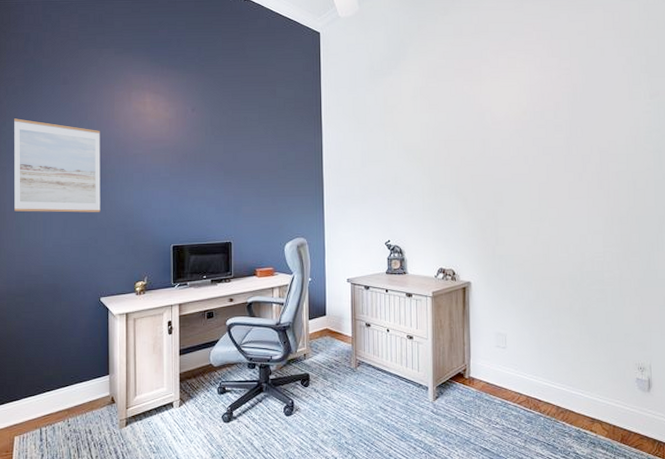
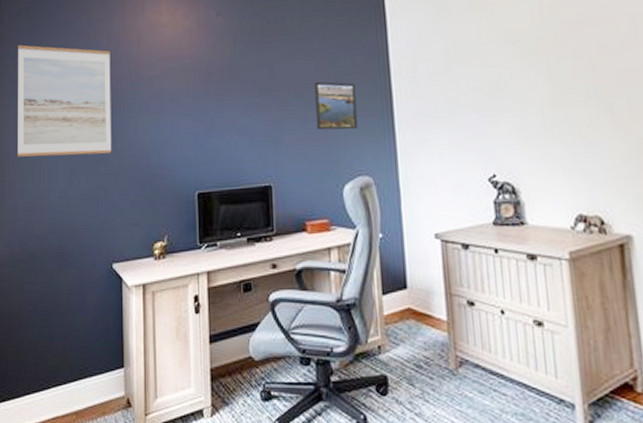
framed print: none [266,168,298,205] -> present [314,81,358,131]

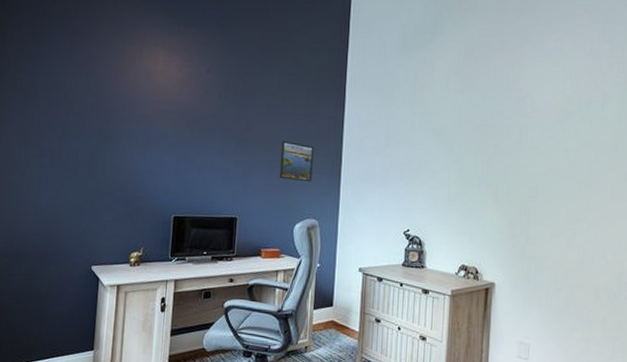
wall art: present [18,45,112,157] -> none [9,66,107,174]

